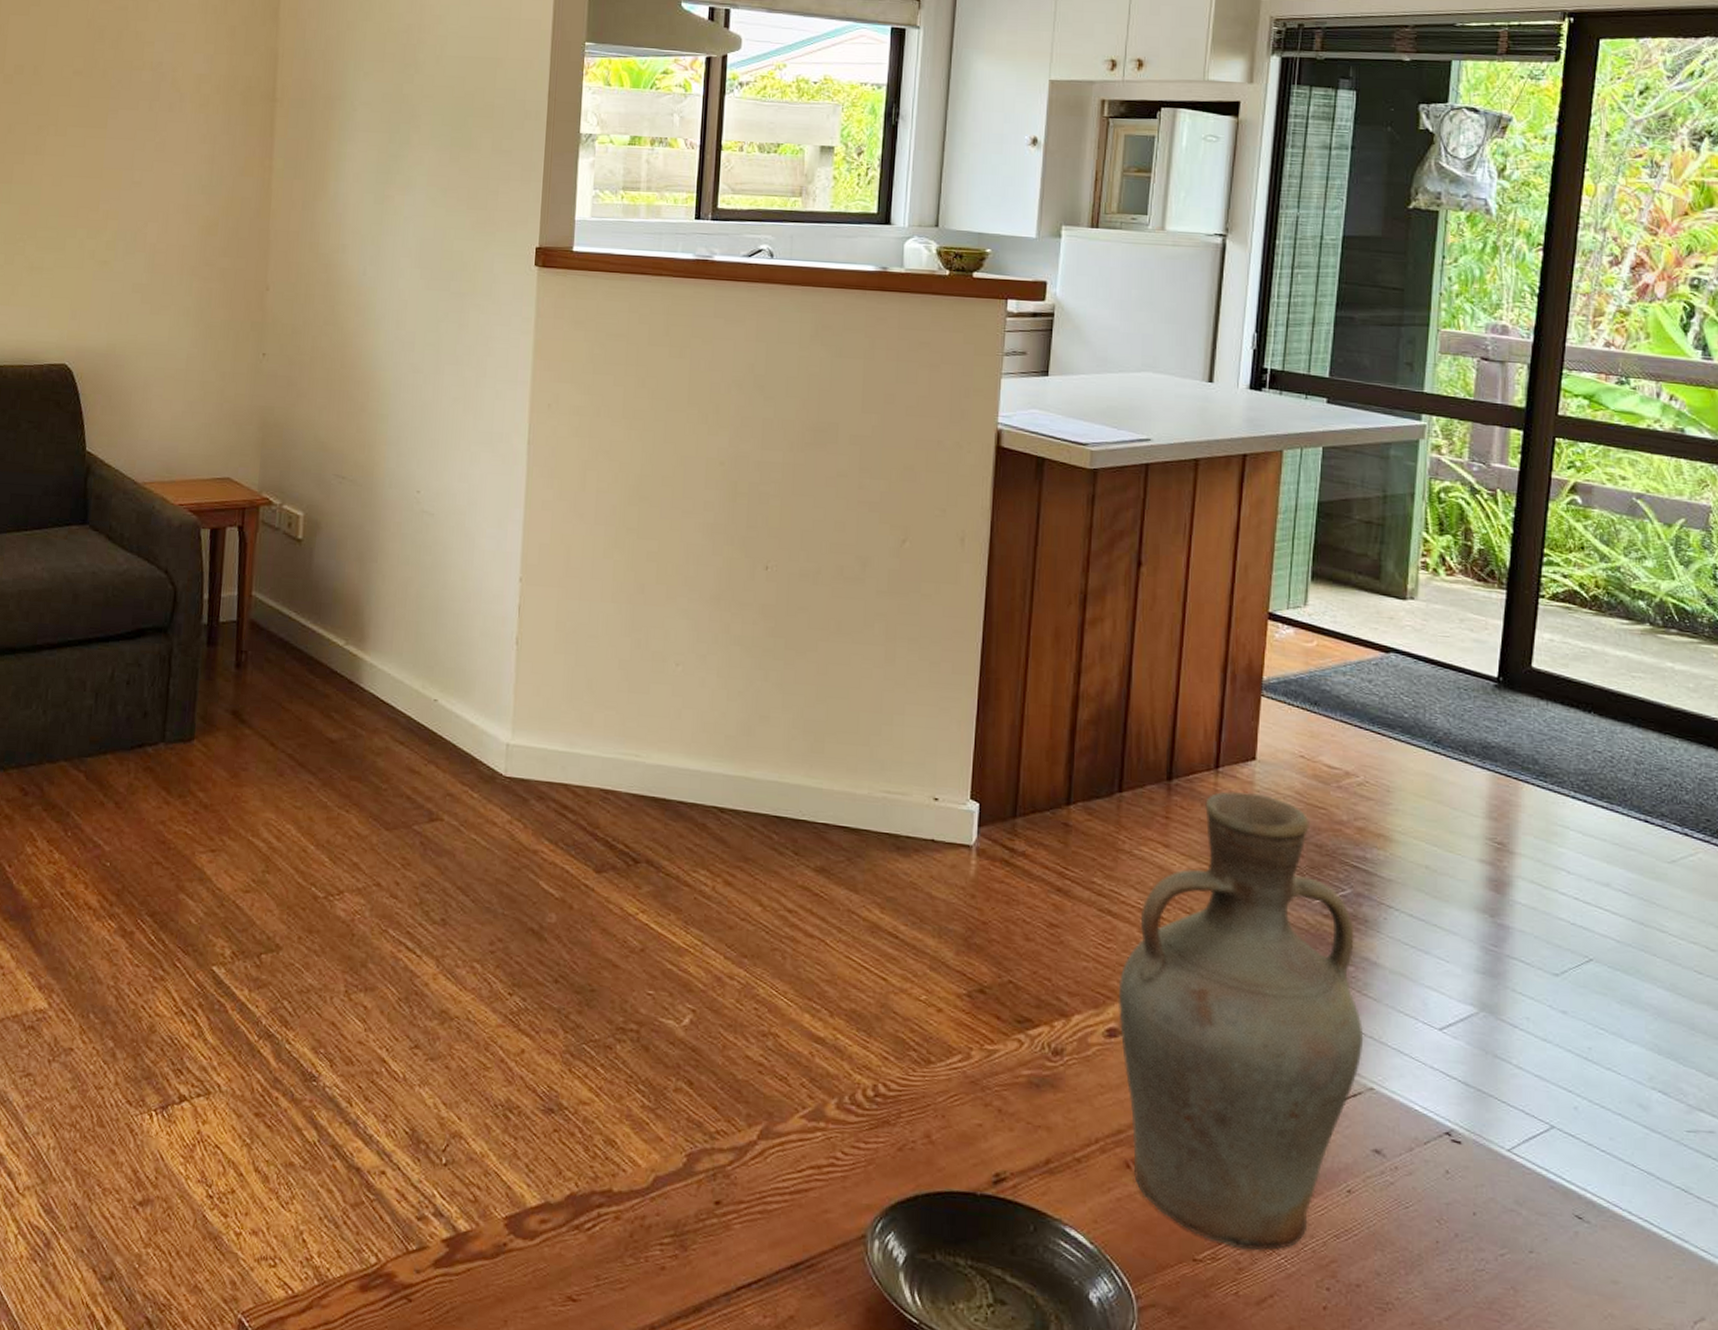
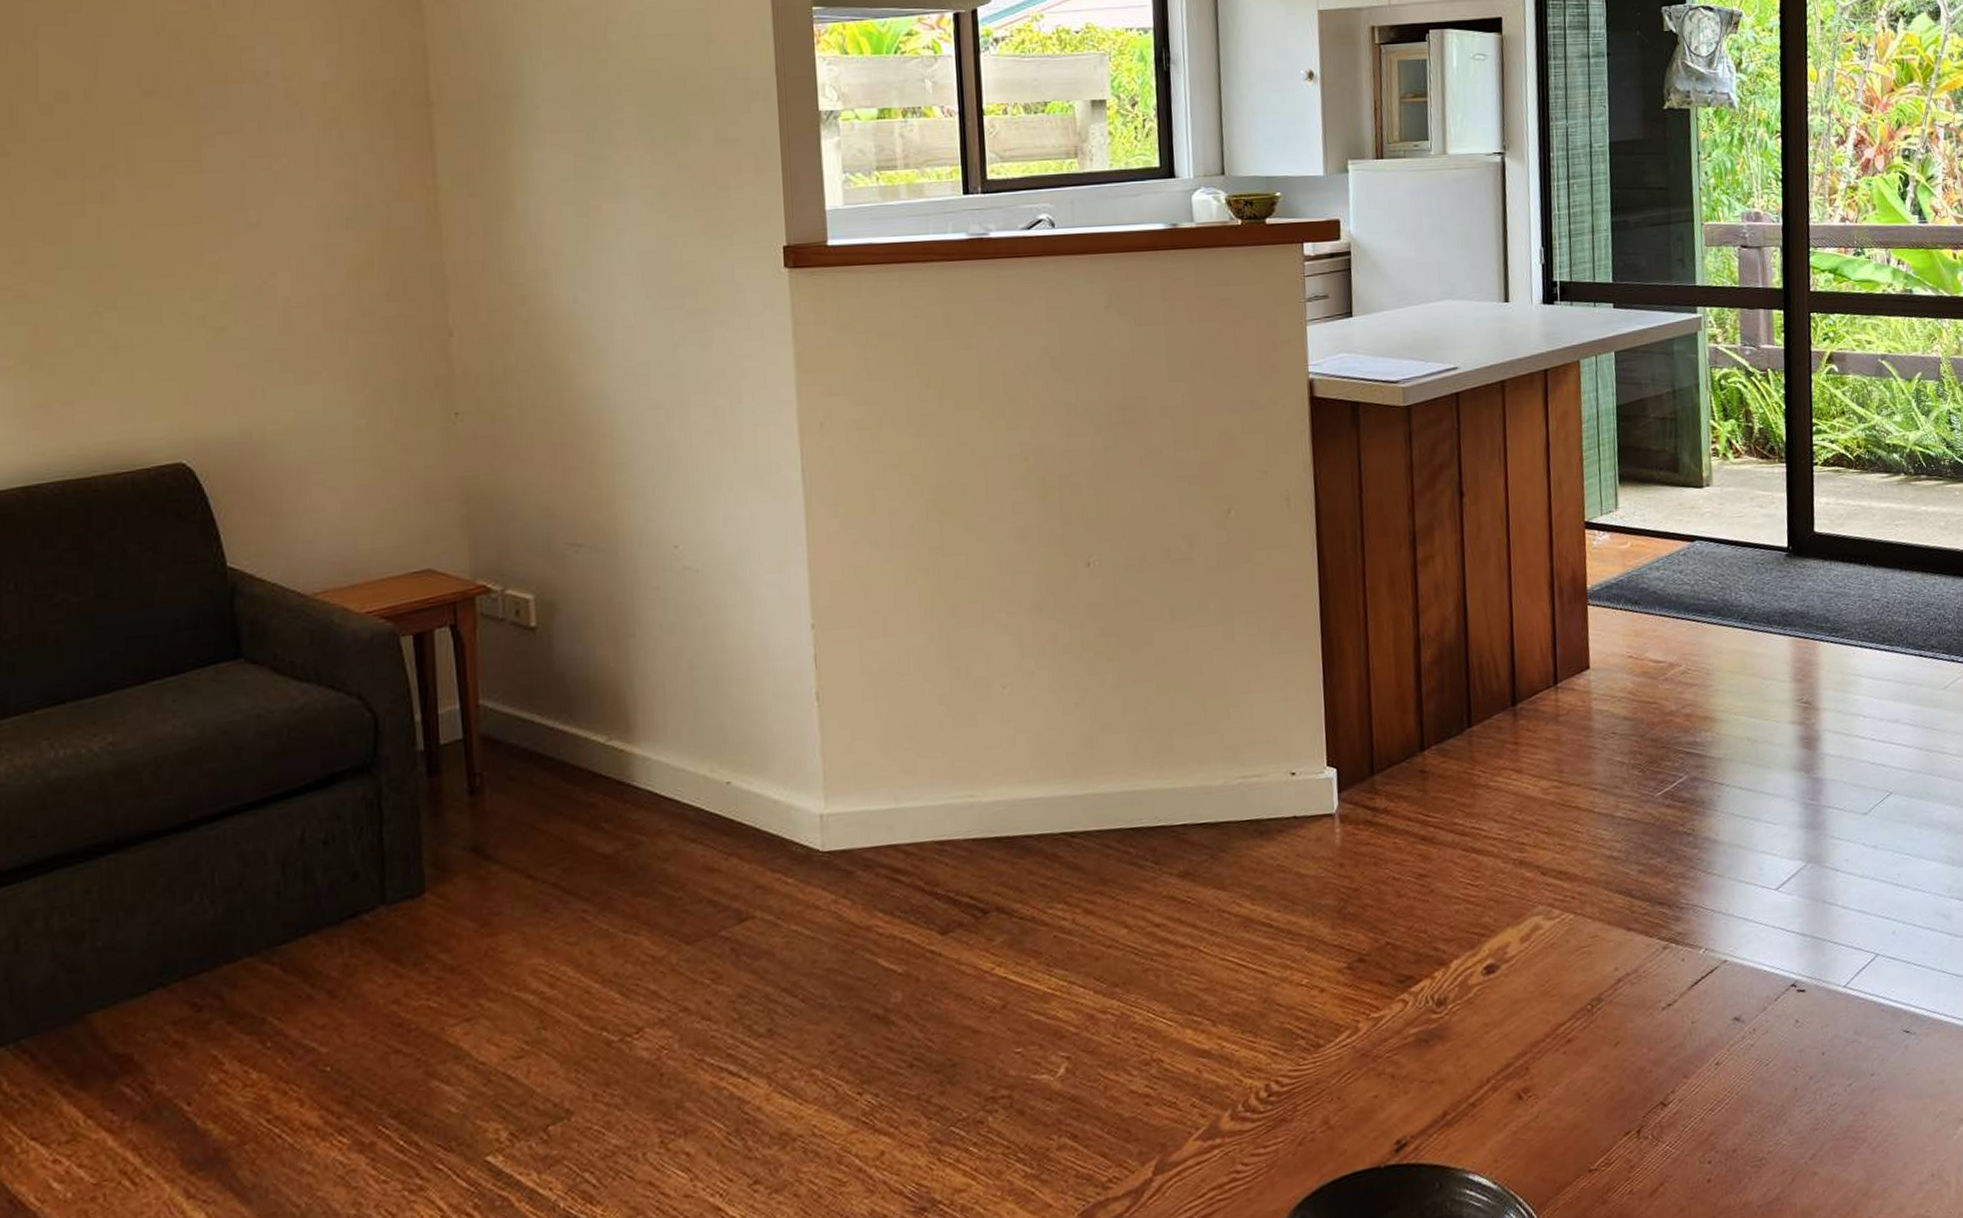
vase: present [1117,791,1364,1251] -> none [1490,700,1714,1148]

